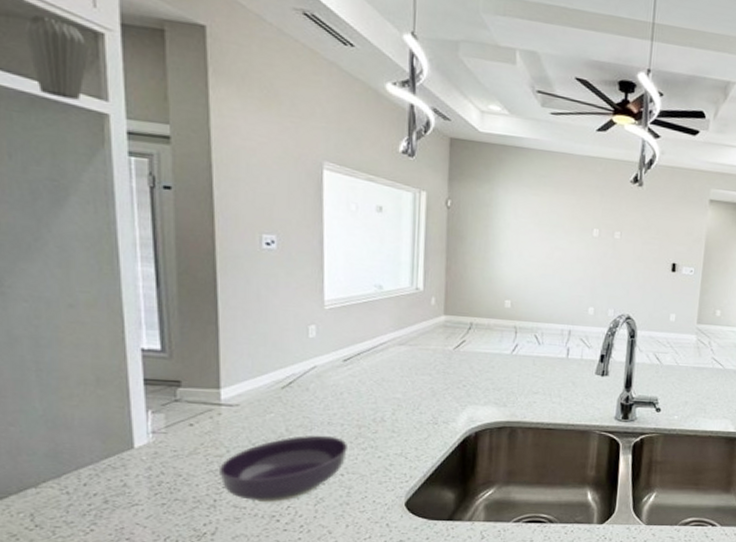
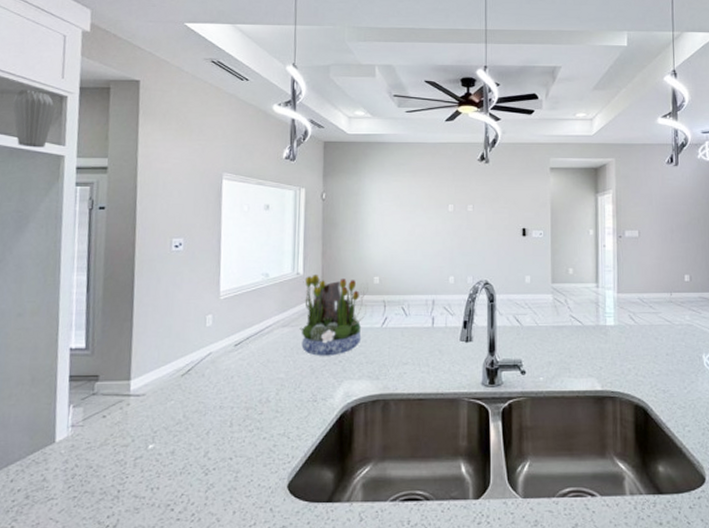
bowl: present [218,435,347,503] -> none [123,419,236,492]
flower arrangement: none [419,290,498,379] -> present [299,274,368,356]

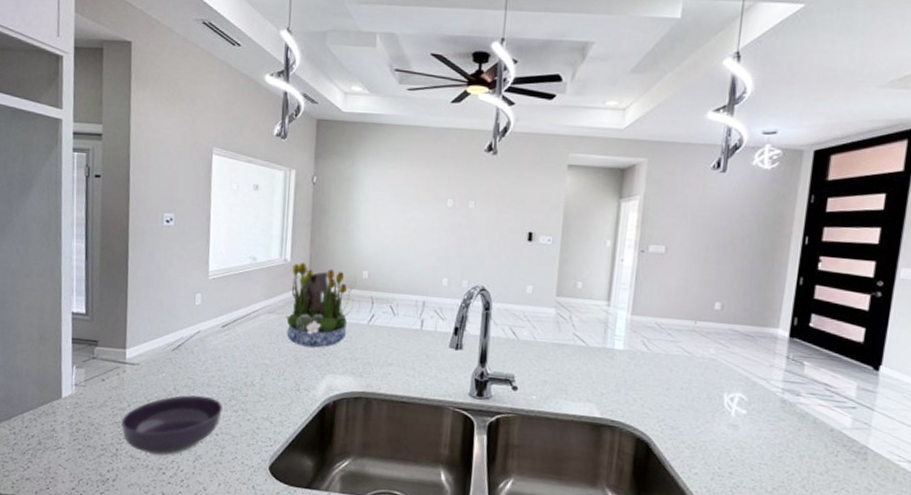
vase: present [12,90,56,148] -> none [12,47,53,110]
bowl: none [123,419,236,492] -> present [121,395,222,457]

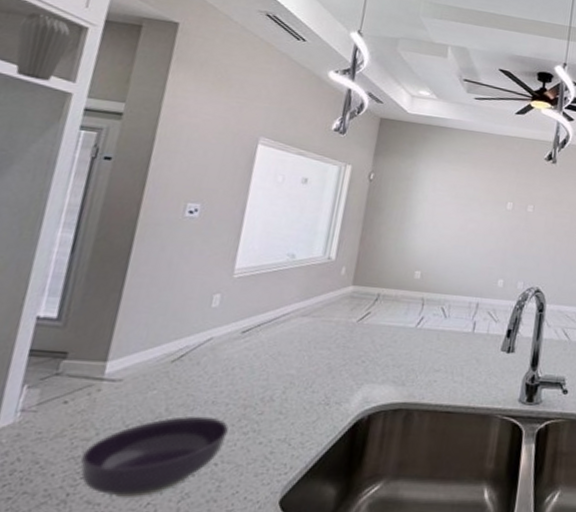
vase: none [12,47,53,110] -> present [15,13,72,81]
flower arrangement: present [285,262,357,348] -> none [321,260,408,355]

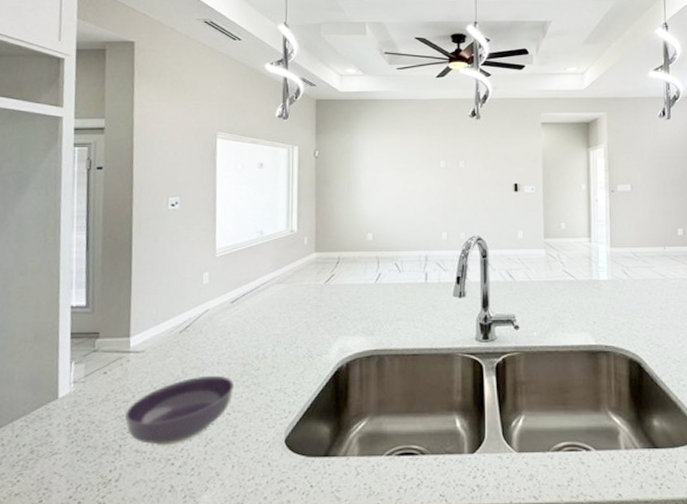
vase: present [15,13,72,81] -> none [11,53,53,109]

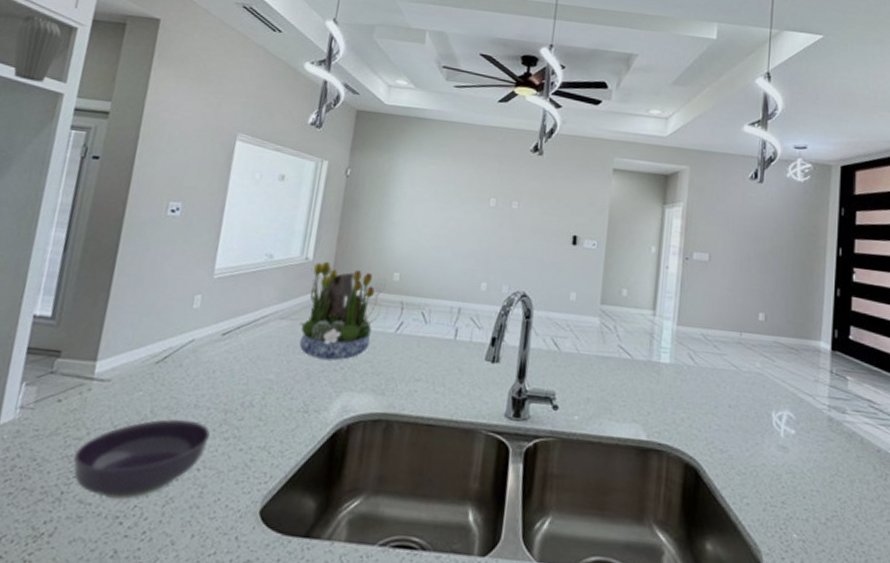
vase: none [11,53,53,109] -> present [13,15,63,82]
flower arrangement: none [294,231,362,312] -> present [299,261,386,361]

